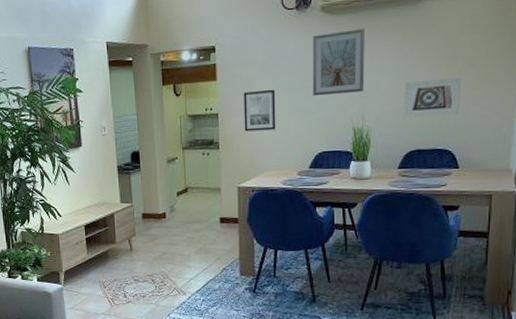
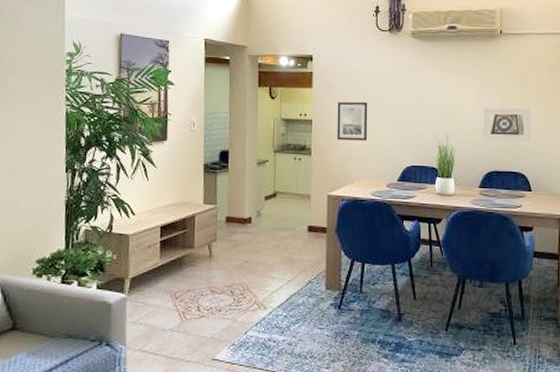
picture frame: present [312,29,365,97] -> none [402,56,449,113]

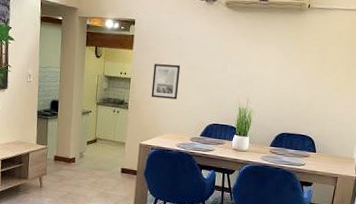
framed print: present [482,108,531,142] -> none [279,76,326,109]

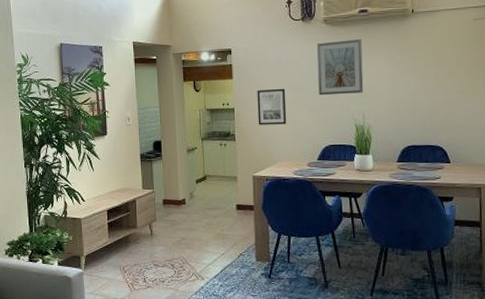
picture frame: none [210,25,258,79] -> present [316,39,364,96]

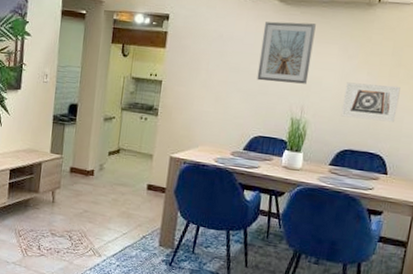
wall art: present [257,88,287,125] -> none [185,64,222,107]
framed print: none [398,83,447,117] -> present [340,82,400,122]

